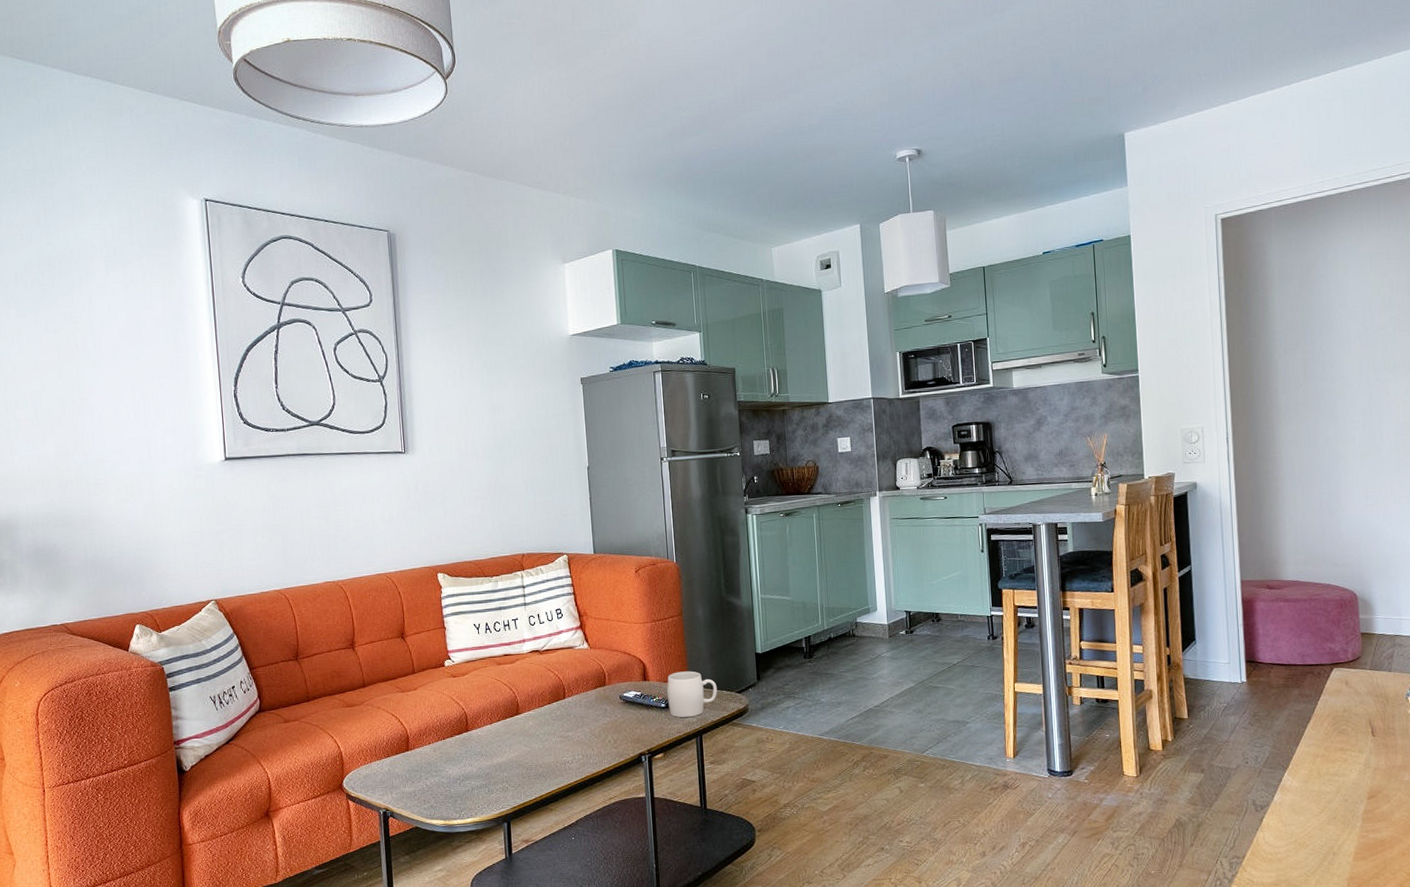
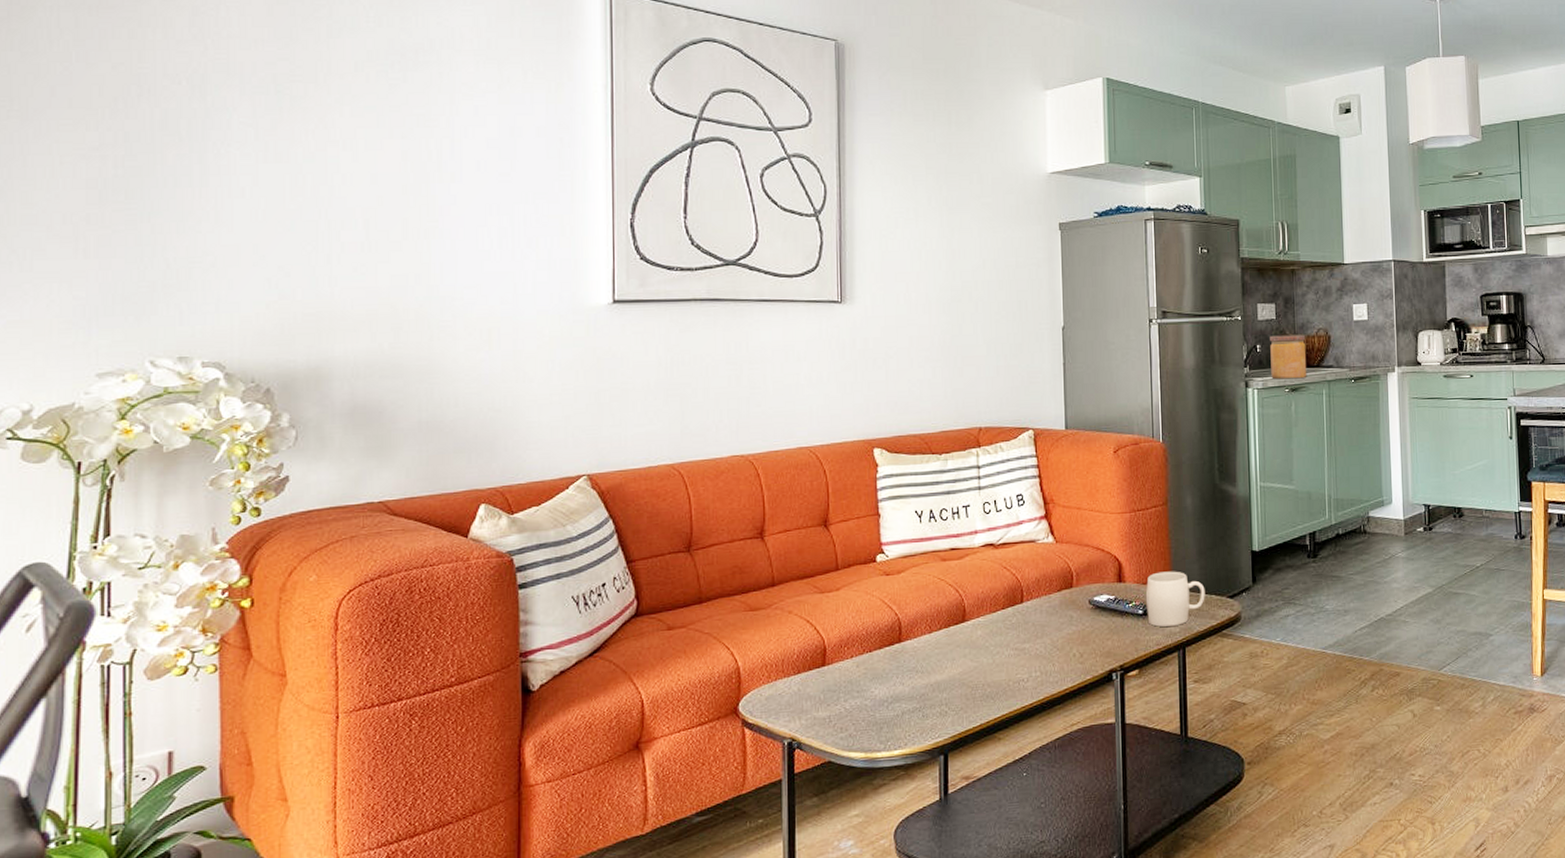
jar: none [765,466,799,506] -> present [1270,334,1307,380]

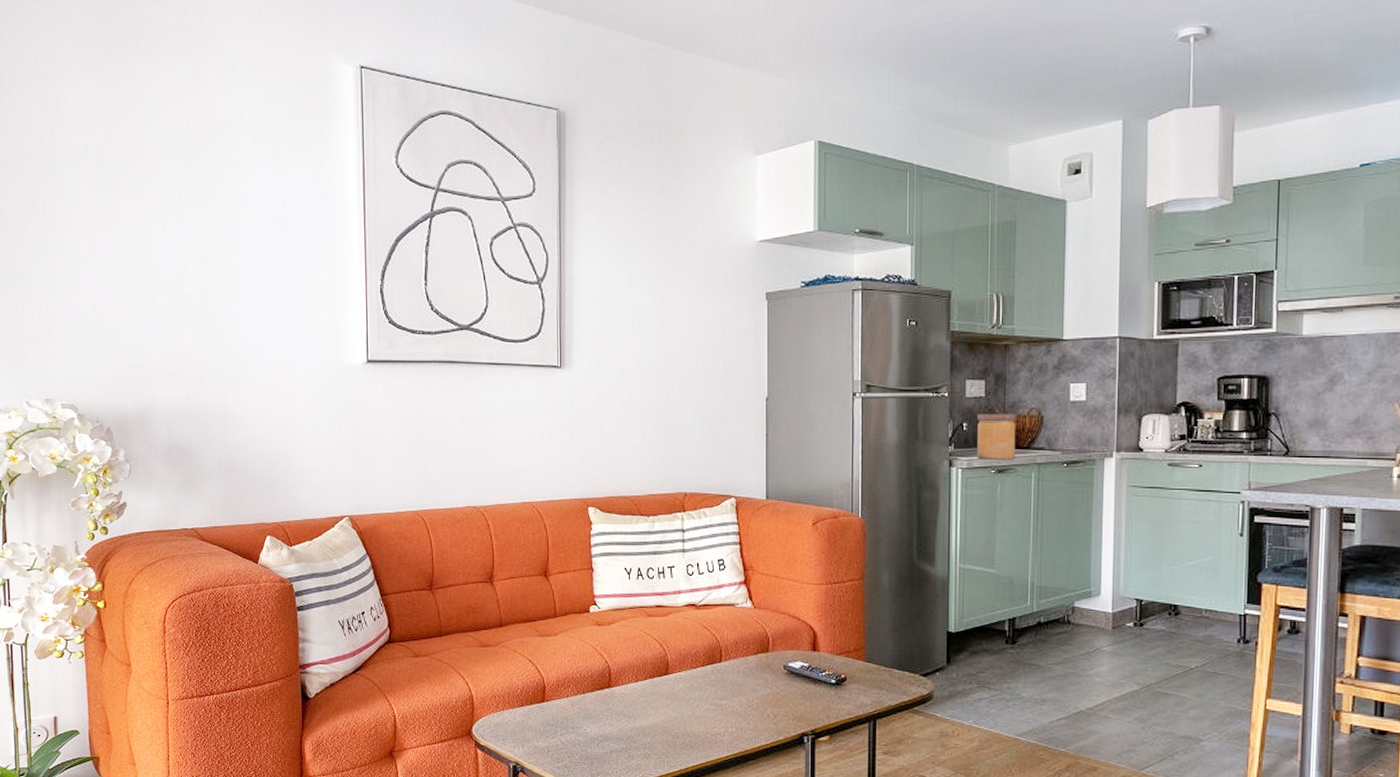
mug: present [1145,571,1205,628] -> none [838,644,898,699]

